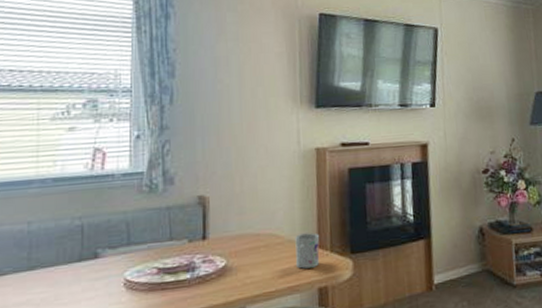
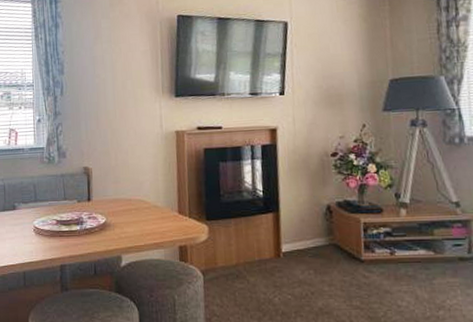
mug: present [295,232,320,269] -> none [159,201,180,230]

